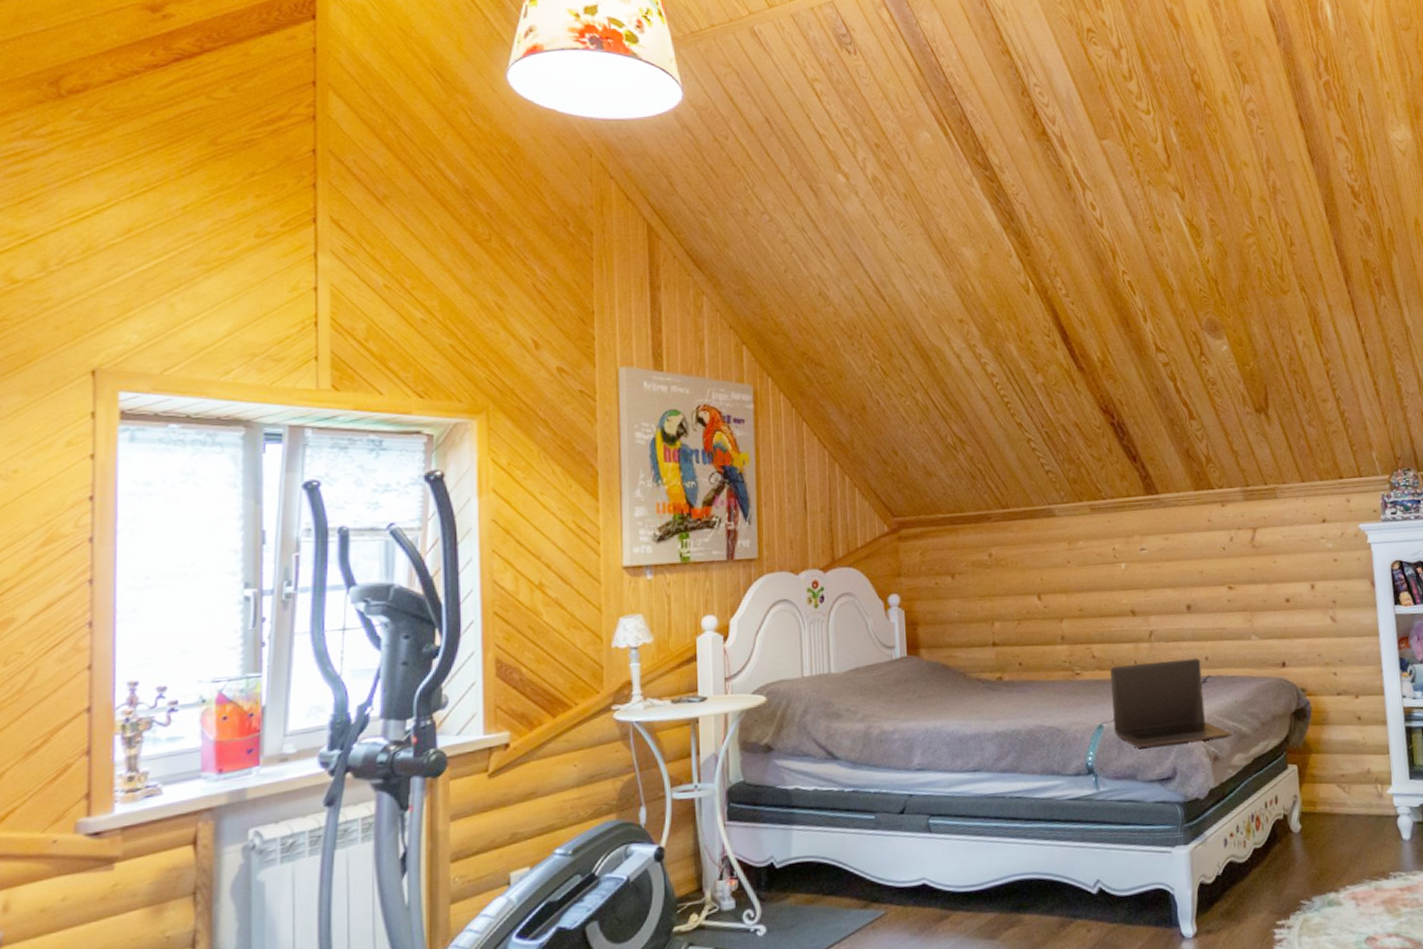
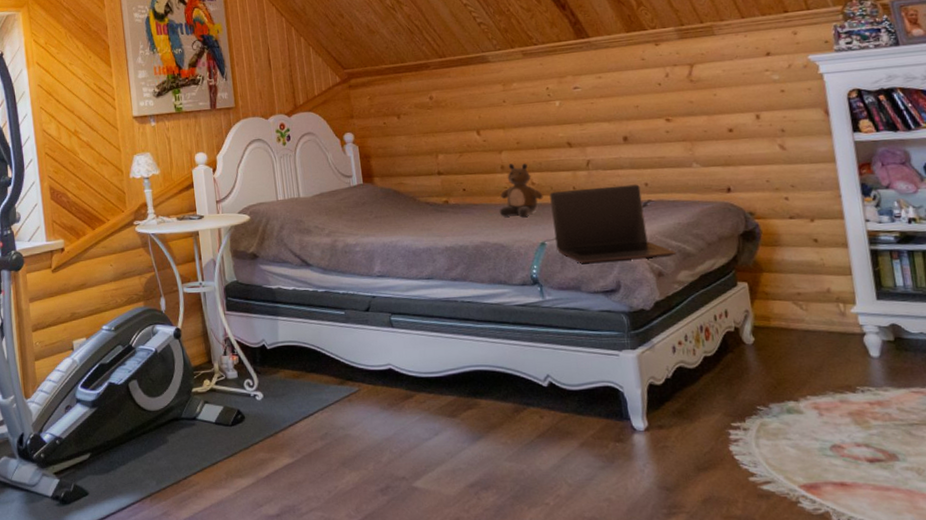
bear: none [1056,633,1104,697] -> present [499,162,543,218]

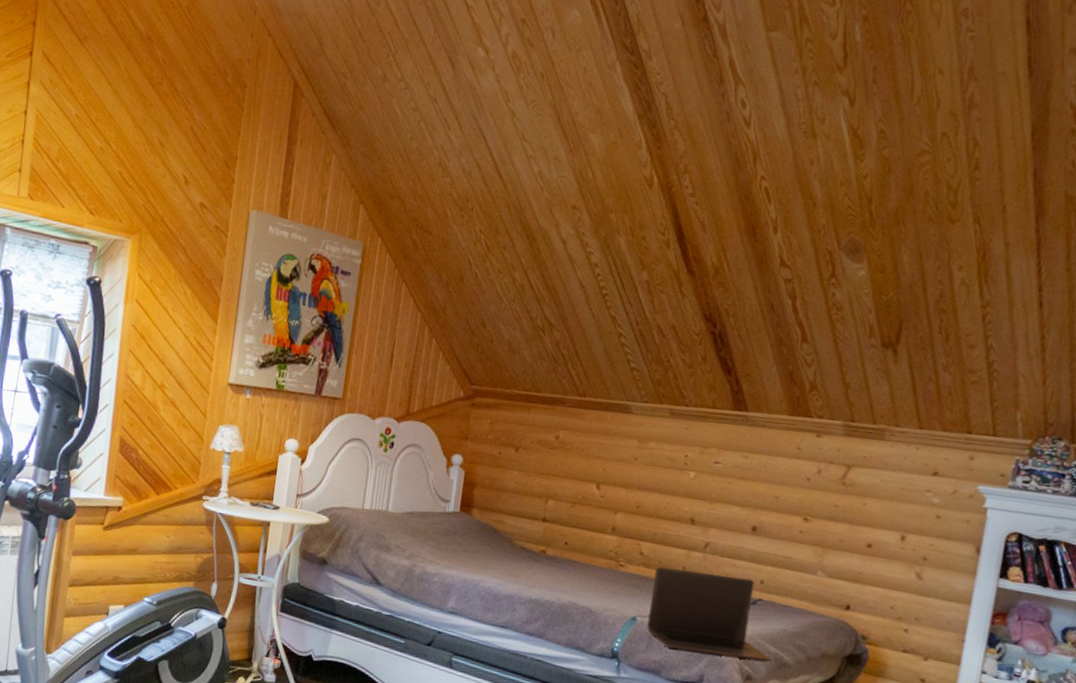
bear: present [499,162,543,218] -> none [596,527,649,587]

